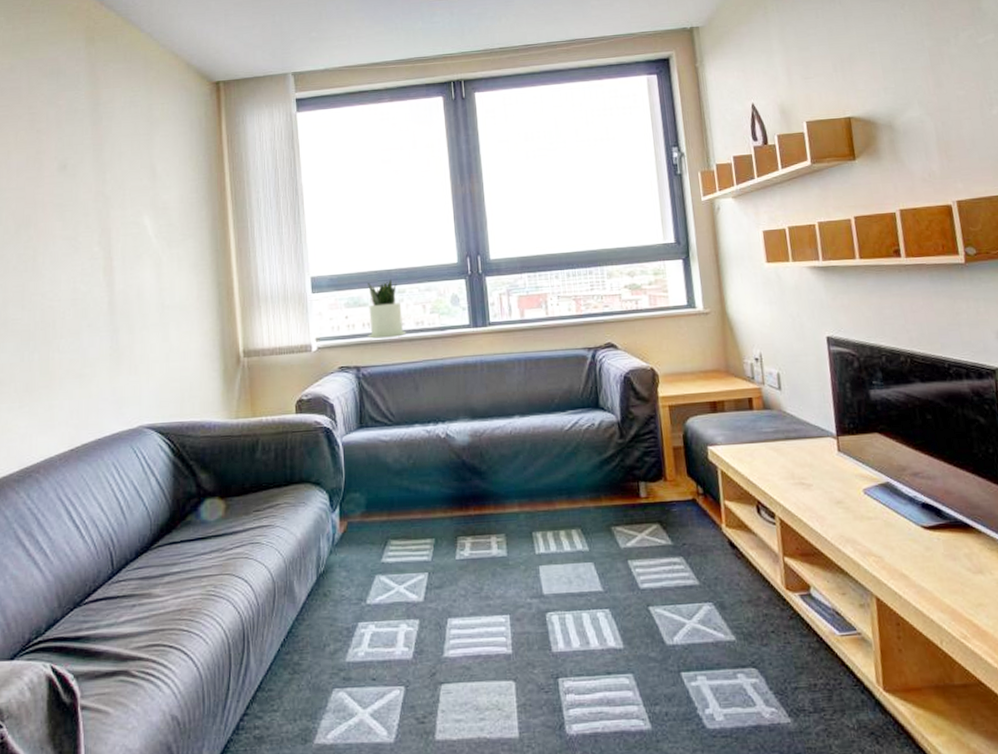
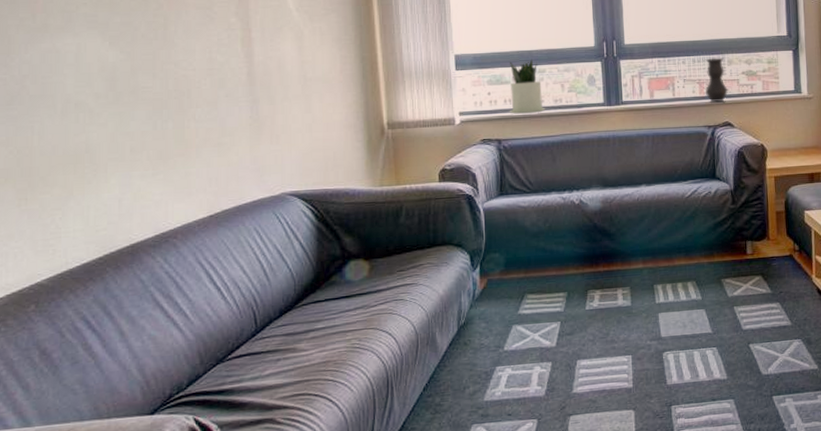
vase: none [581,270,610,320] -> present [705,57,729,102]

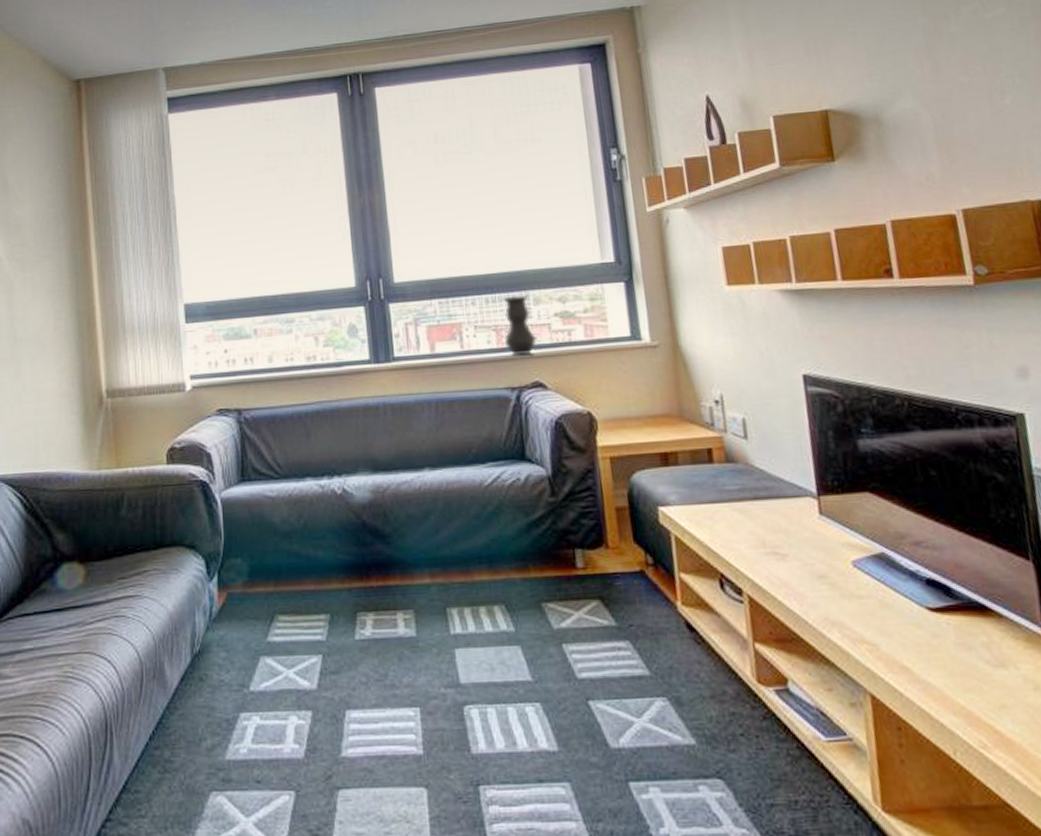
planter: present [509,58,546,115] -> none [250,305,296,377]

